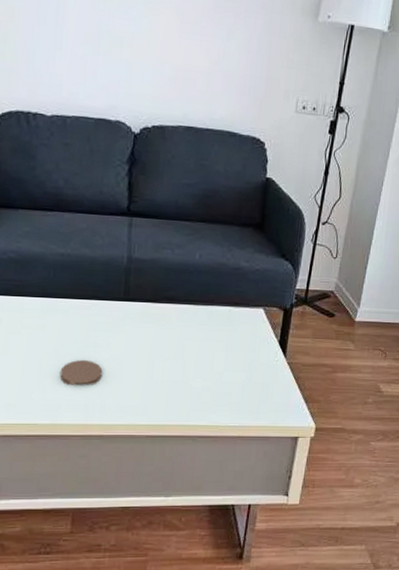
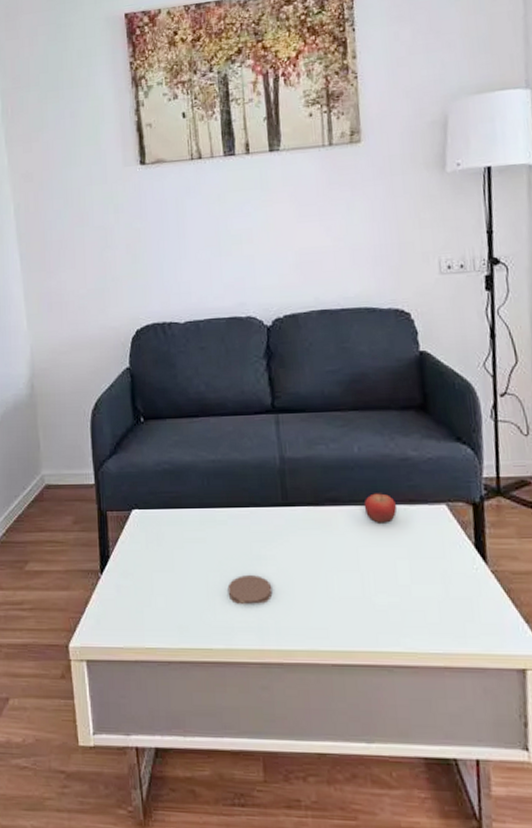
fruit: none [196,294,224,321] -> present [364,492,397,523]

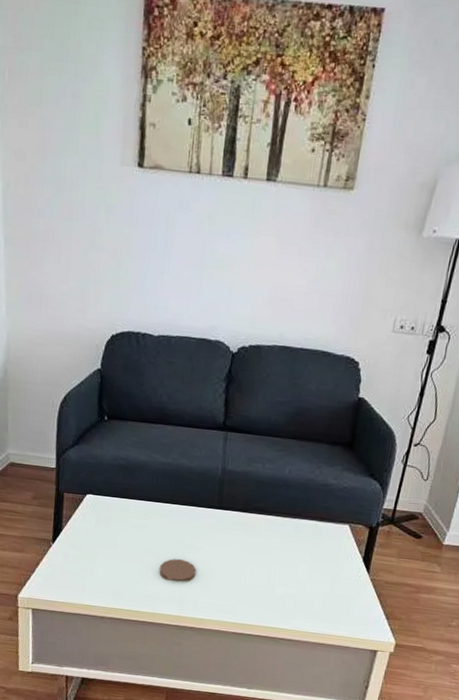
fruit: present [364,492,397,523] -> none [283,508,310,534]

